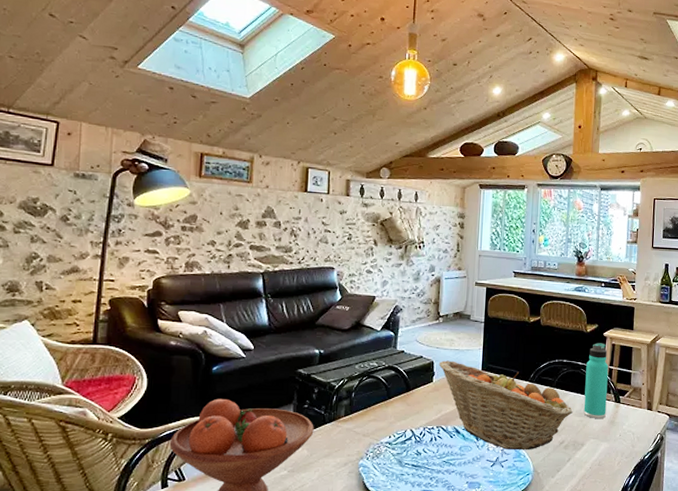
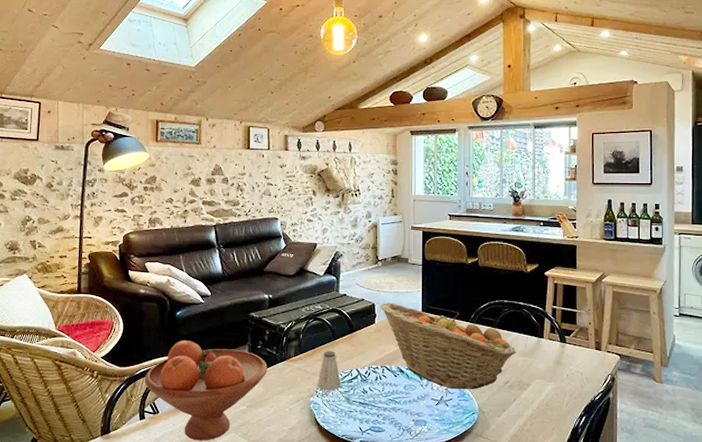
saltshaker: none [368,411,394,453] -> present [317,351,341,391]
thermos bottle: present [583,343,609,419] -> none [528,282,552,360]

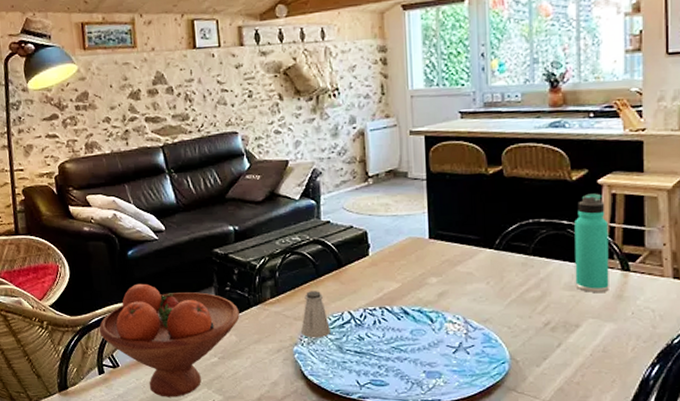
fruit basket: present [380,303,516,390] -> none [374,229,559,334]
thermos bottle: none [528,282,552,360] -> present [575,193,609,294]

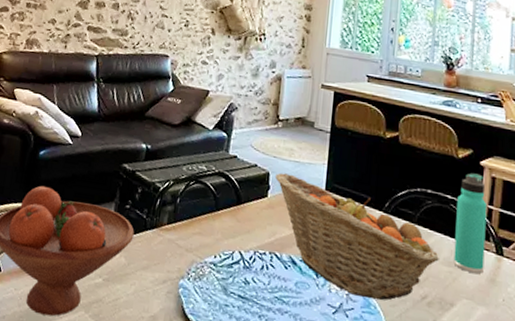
saltshaker: present [301,291,330,338] -> none [190,223,219,275]
fruit basket: none [374,229,559,334] -> present [276,173,439,301]

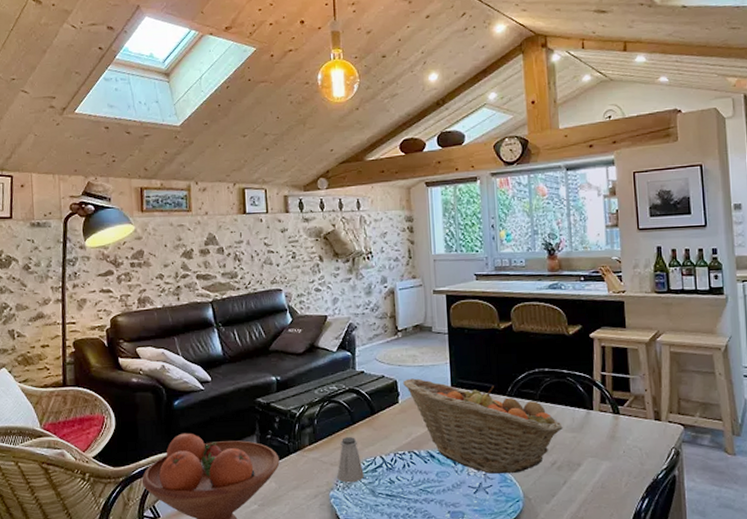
saltshaker: none [190,223,219,275] -> present [337,437,364,483]
thermos bottle: present [453,173,488,274] -> none [573,346,604,435]

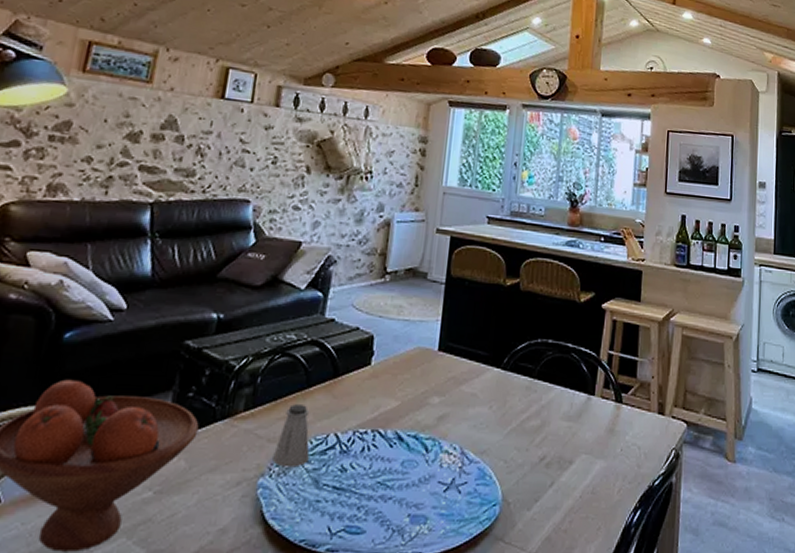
fruit basket: present [403,378,563,474] -> none [381,335,559,469]

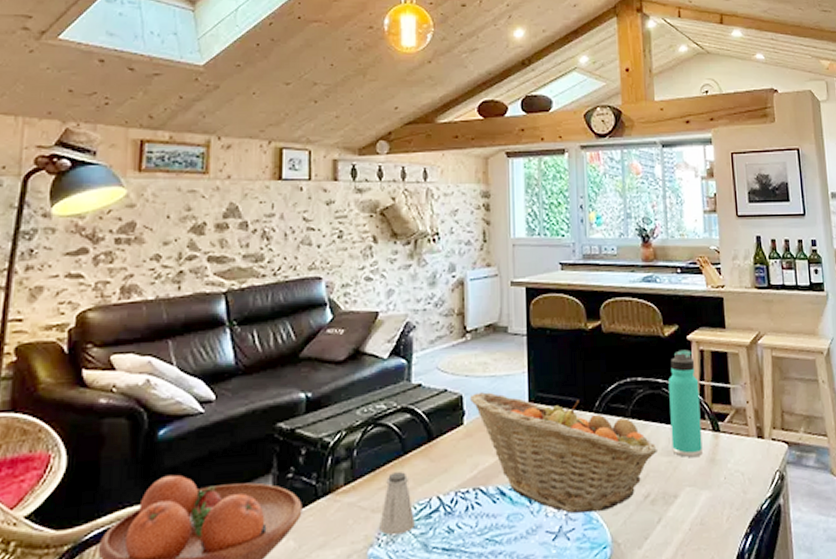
fruit basket: none [381,335,559,469] -> present [470,392,657,513]
thermos bottle: none [573,317,608,426] -> present [668,349,703,458]

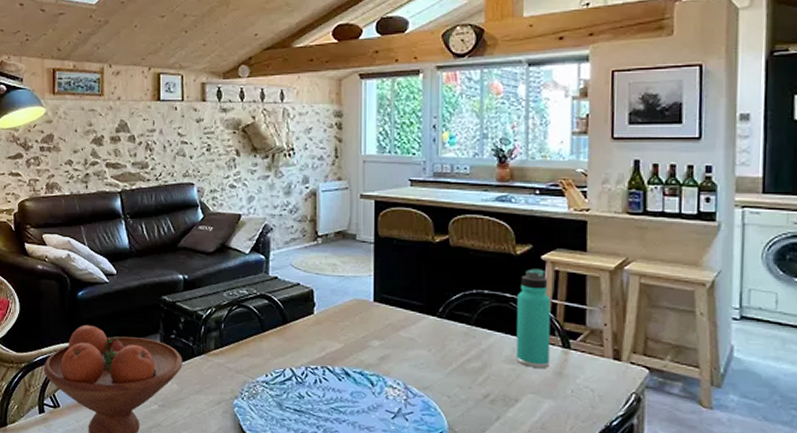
saltshaker: present [379,472,415,536] -> none [243,345,271,393]
fruit basket: present [470,392,657,513] -> none [320,289,500,402]

